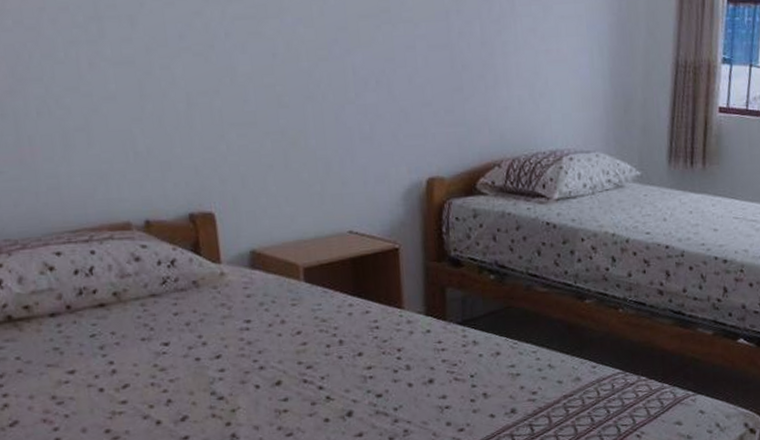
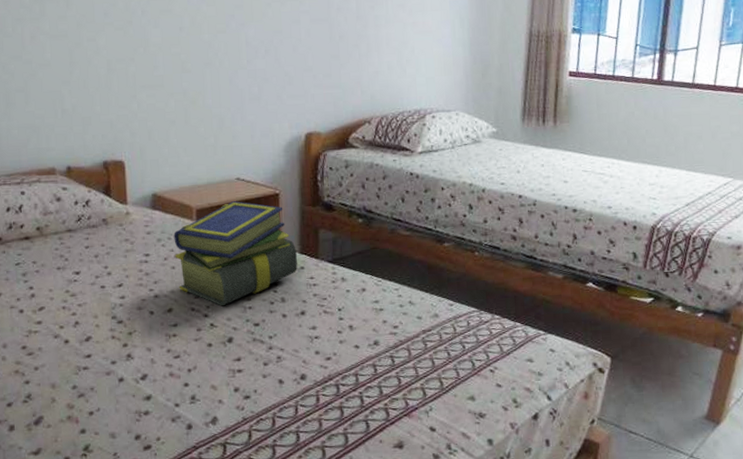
stack of books: none [278,257,423,377] -> present [173,201,297,306]

